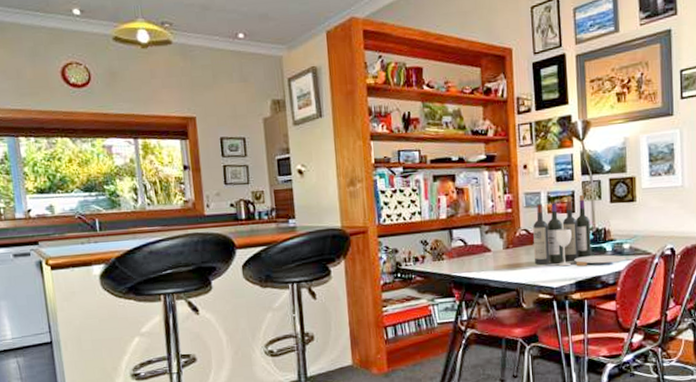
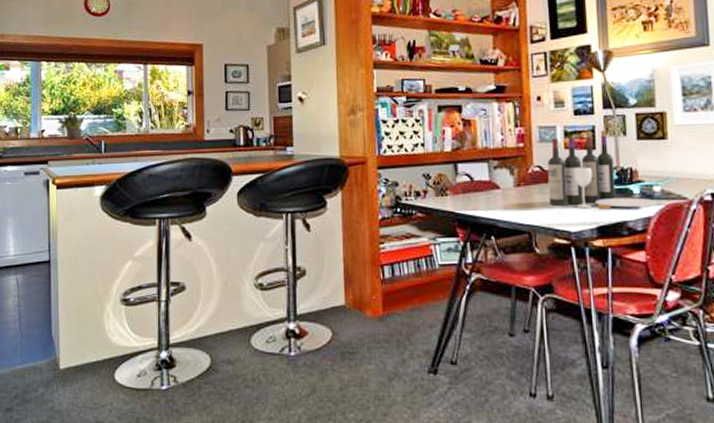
potted plant: none [43,190,75,220] -> present [56,112,85,141]

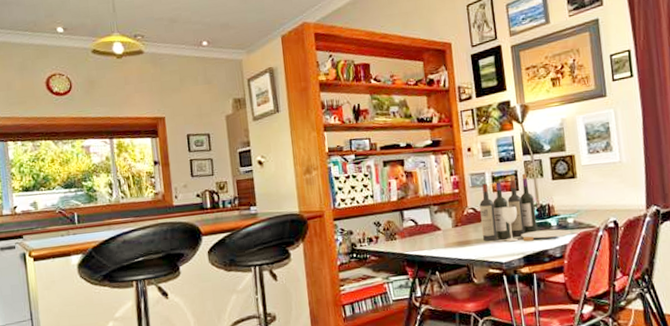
potted plant: present [56,112,85,141] -> none [28,188,56,215]

